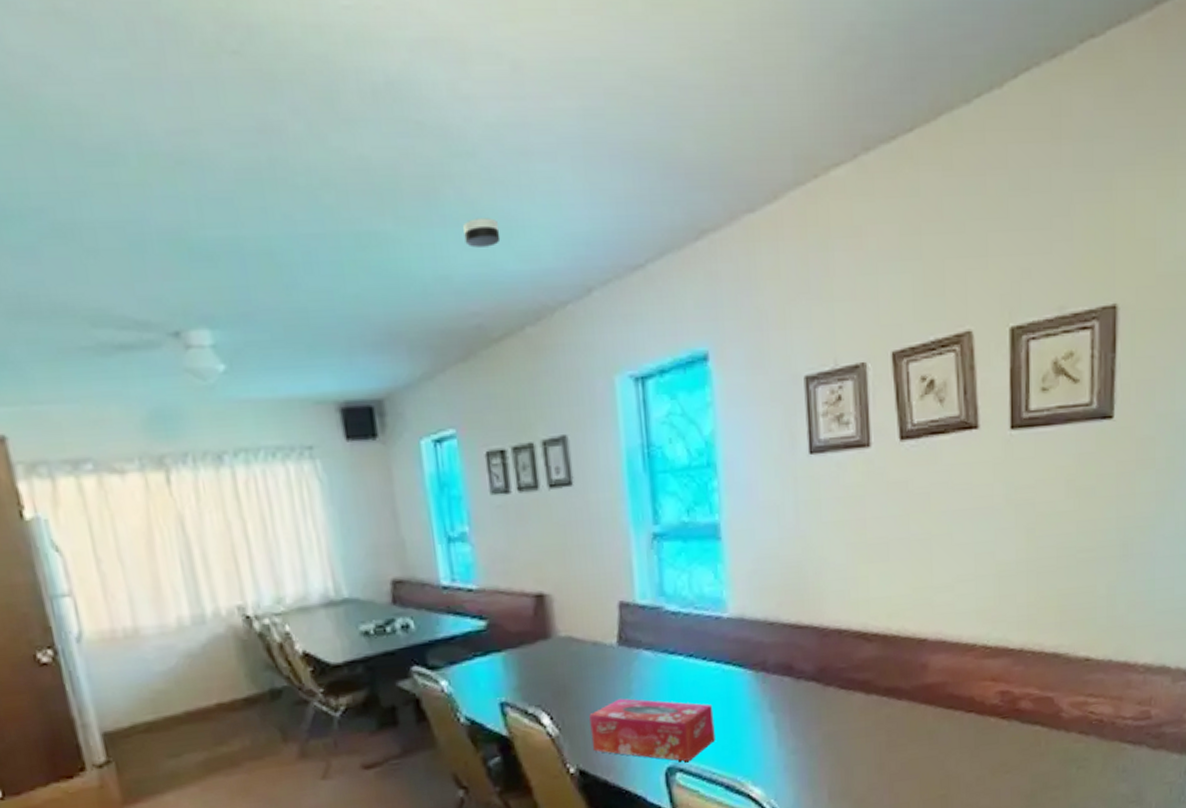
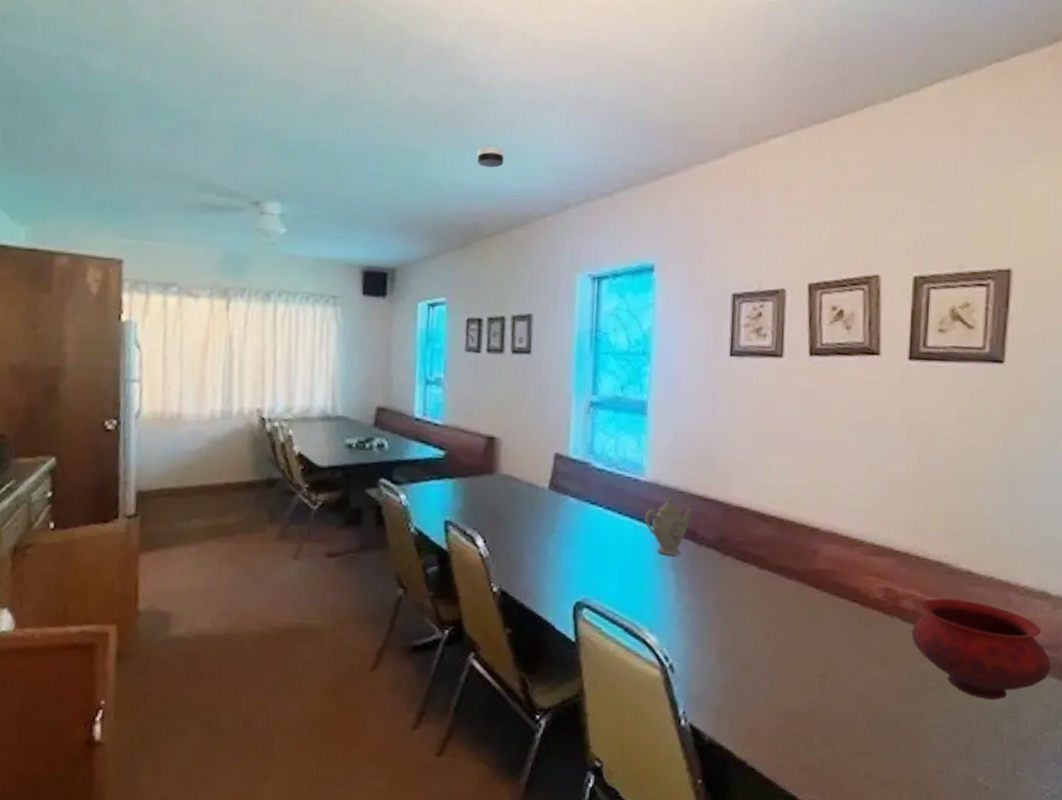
tissue box: present [589,698,715,763] -> none [515,534,623,601]
teapot: none [732,630,787,698] -> present [644,496,694,555]
bowl: none [1032,689,1173,789] -> present [911,598,1052,699]

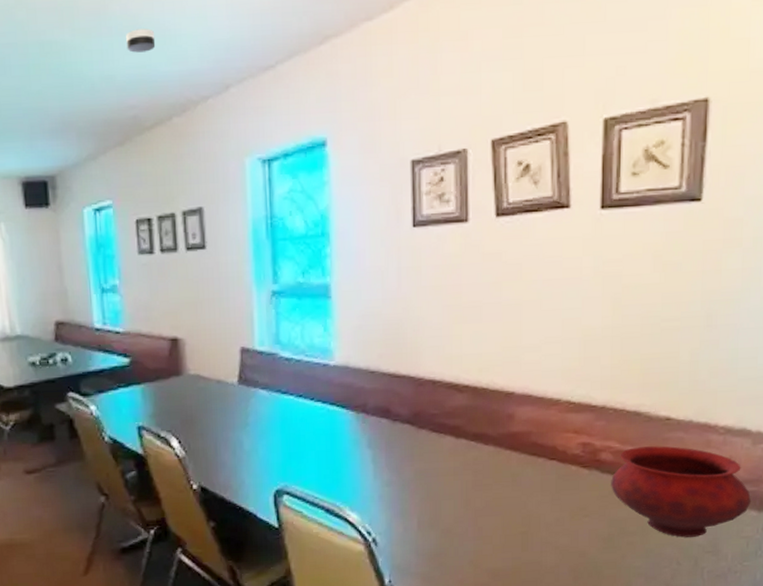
teapot: present [644,496,694,555] -> none [336,377,386,435]

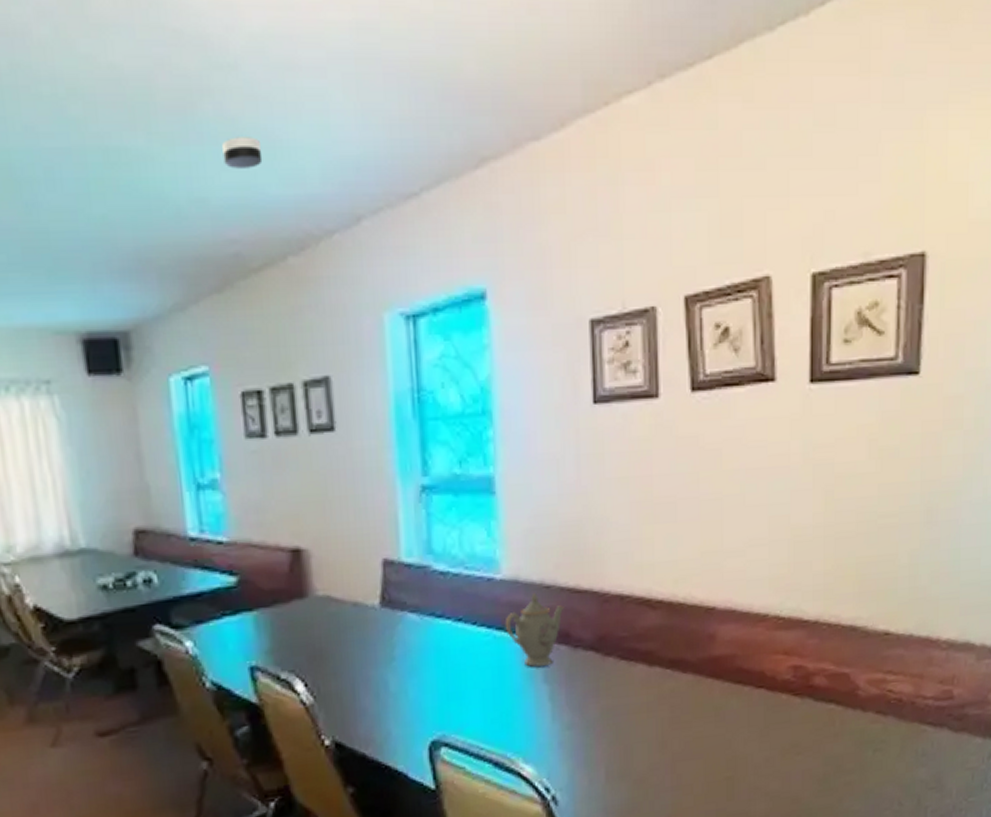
teapot: none [336,377,386,435] -> present [504,593,565,667]
bowl: present [611,446,752,538] -> none [826,666,977,773]

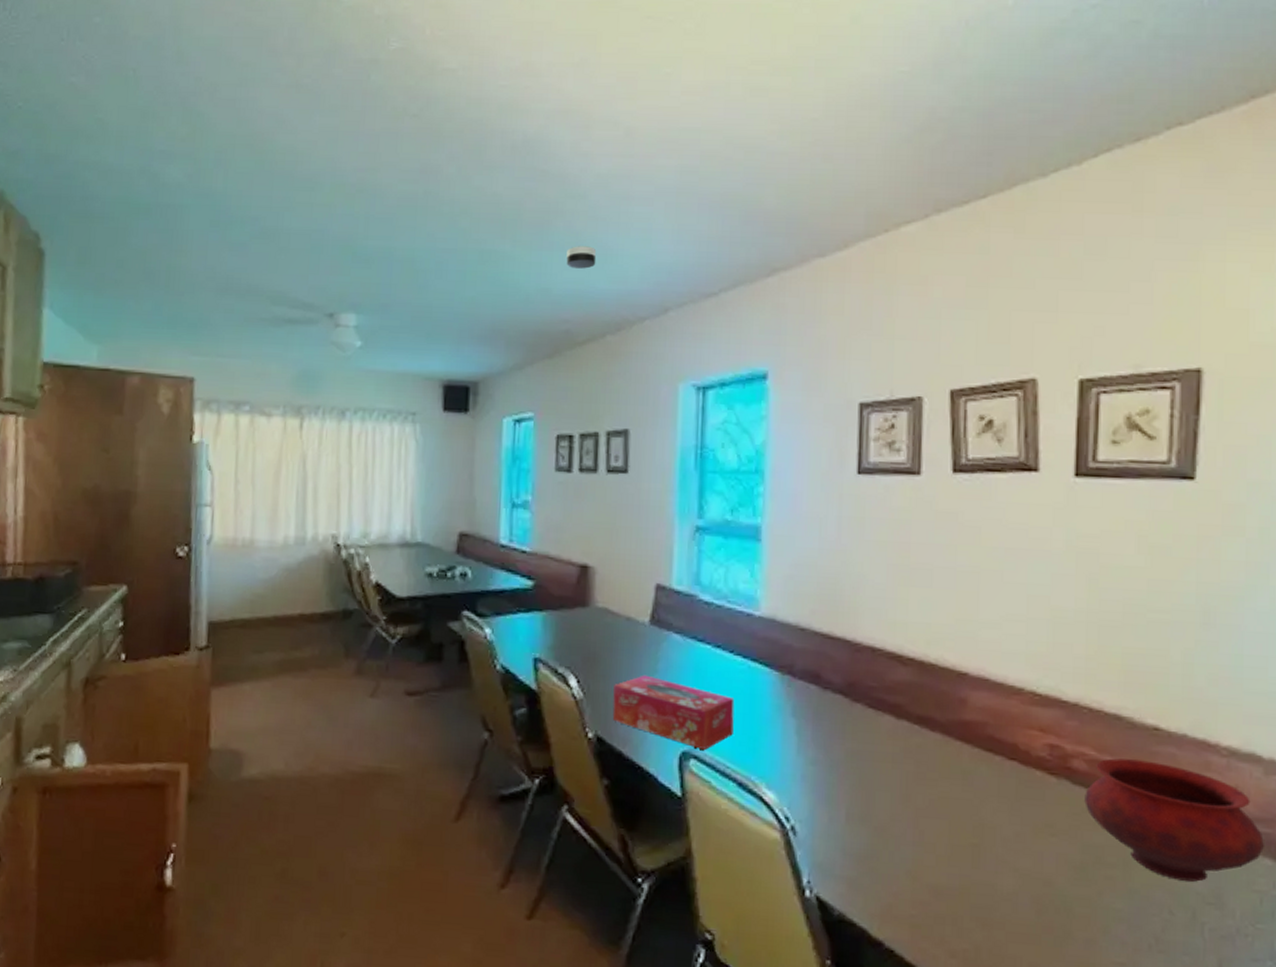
tissue box: none [347,664,484,736] -> present [612,674,735,751]
teapot: present [504,593,565,667] -> none [759,633,817,701]
bowl: none [826,666,977,773] -> present [1084,758,1265,882]

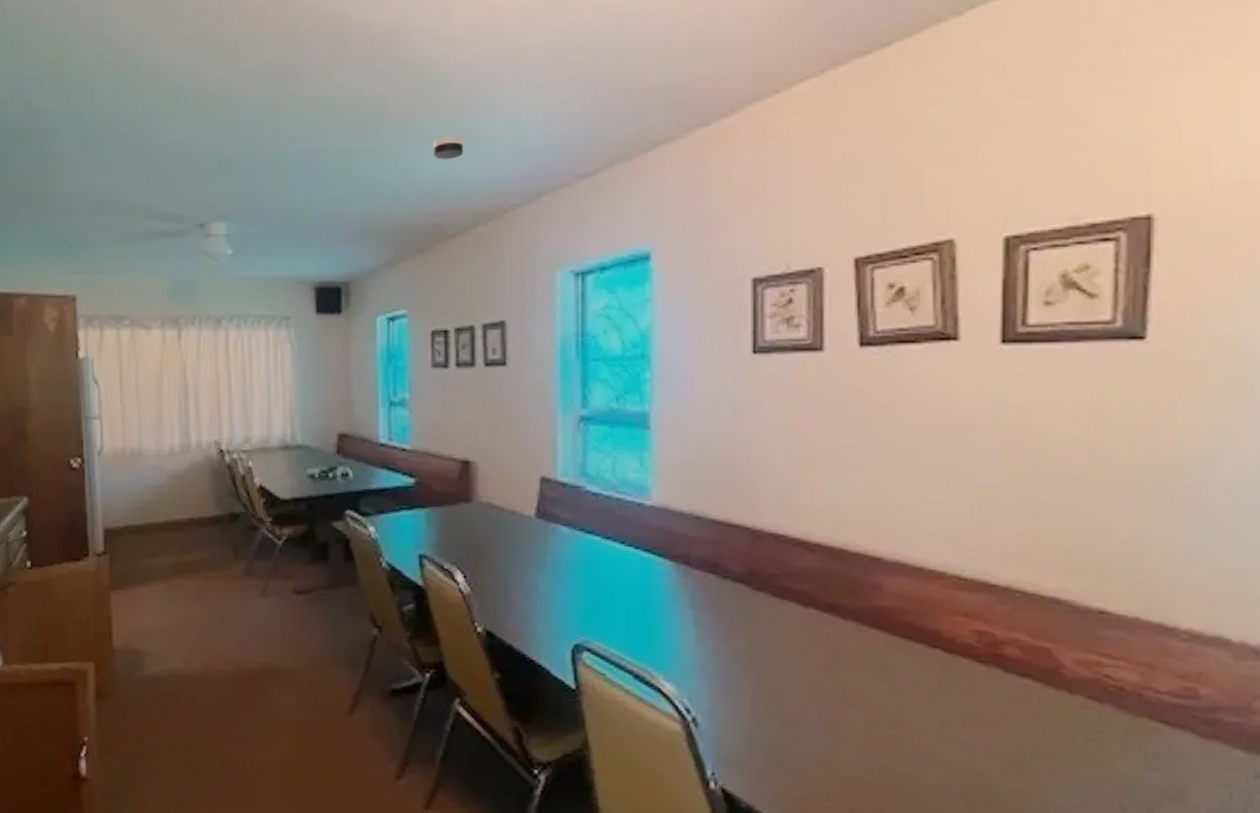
tissue box: present [612,674,735,751] -> none [501,568,628,643]
bowl: present [1084,758,1265,882] -> none [1019,644,1236,775]

